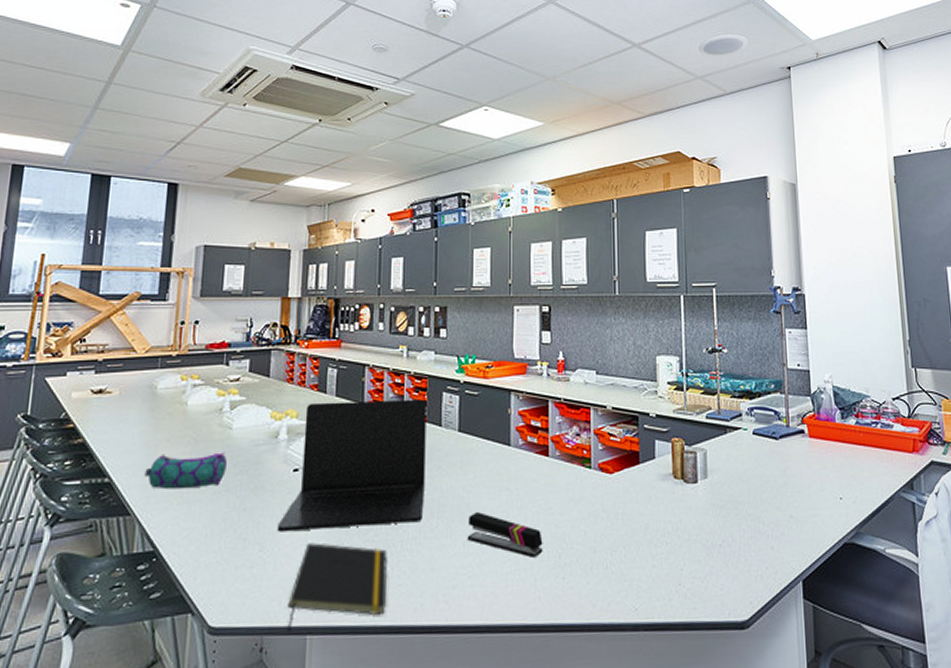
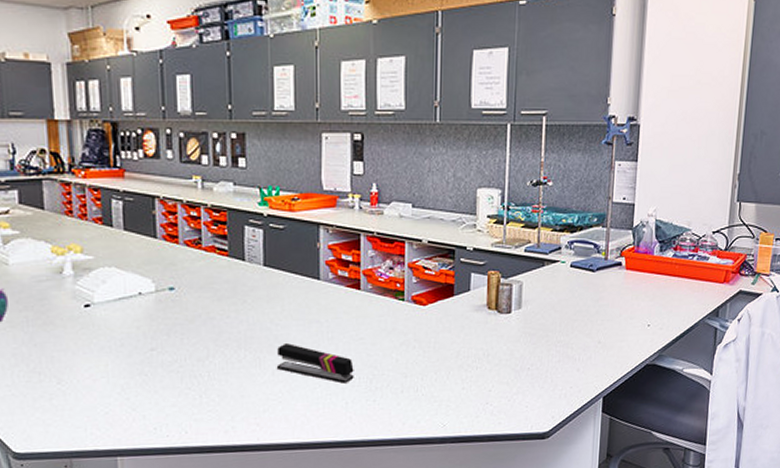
laptop: present [277,399,427,532] -> none [73,233,230,366]
notepad: present [287,542,388,630] -> none [94,374,197,453]

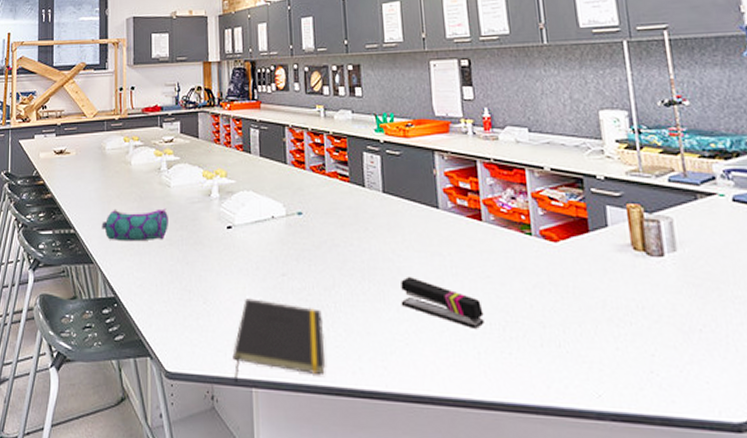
notepad: none [94,374,197,453] -> present [232,298,325,381]

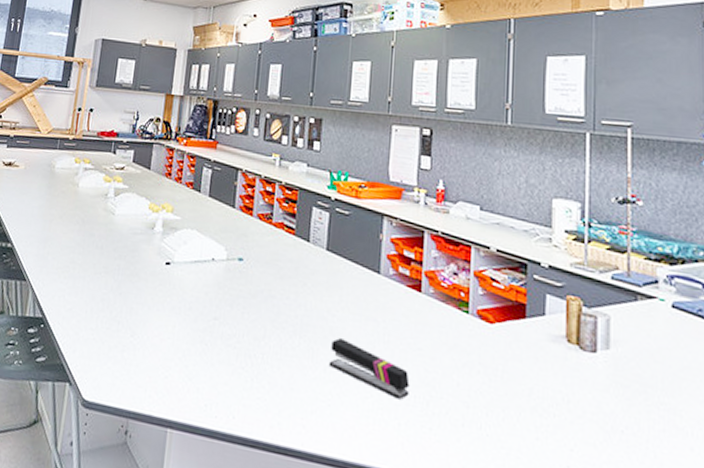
pencil case: present [102,208,168,242] -> none [39,228,109,266]
notepad: present [232,298,325,381] -> none [151,337,248,426]

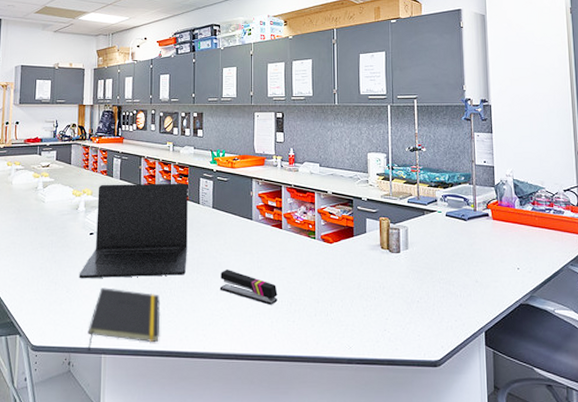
laptop: none [147,200,296,337] -> present [79,183,188,279]
notepad: none [151,337,248,426] -> present [87,288,161,350]

